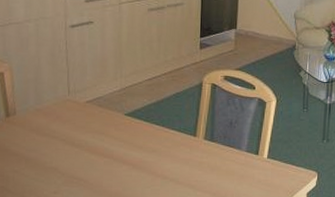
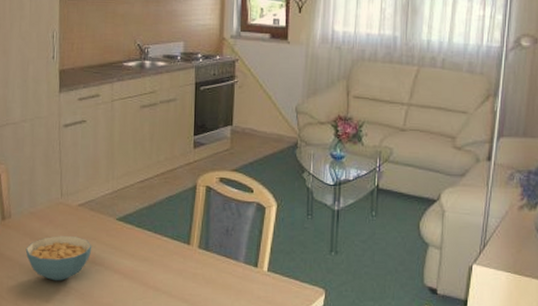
cereal bowl: none [32,131,101,174] -> present [25,236,92,281]

